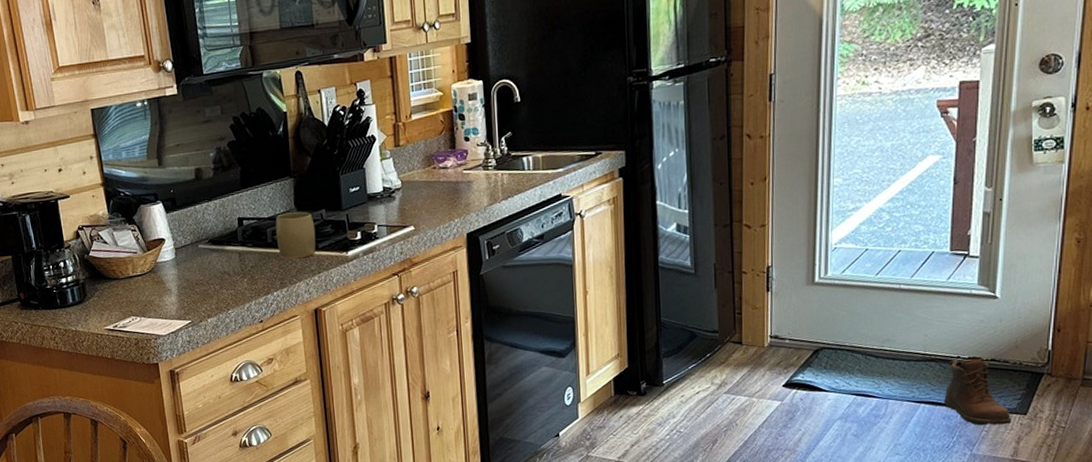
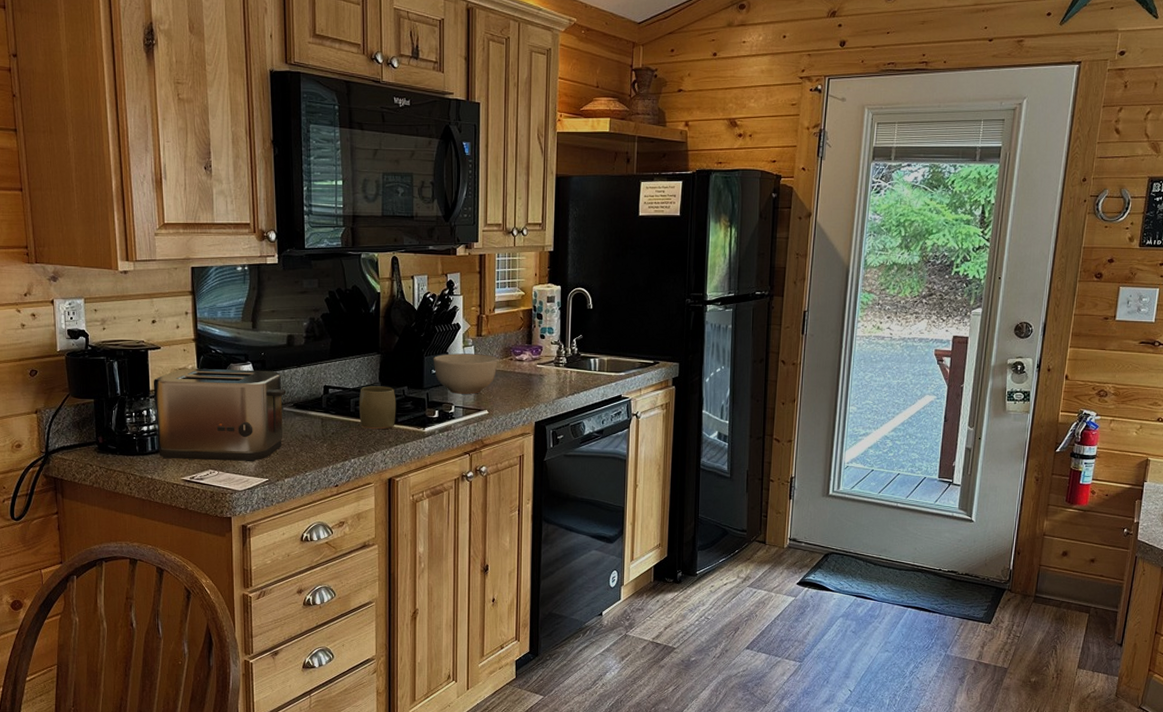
toaster: none [66,208,202,310] -> present [153,368,287,462]
bowl: none [349,165,420,212] -> present [433,353,498,394]
boot: present [944,358,1012,426] -> none [926,571,979,631]

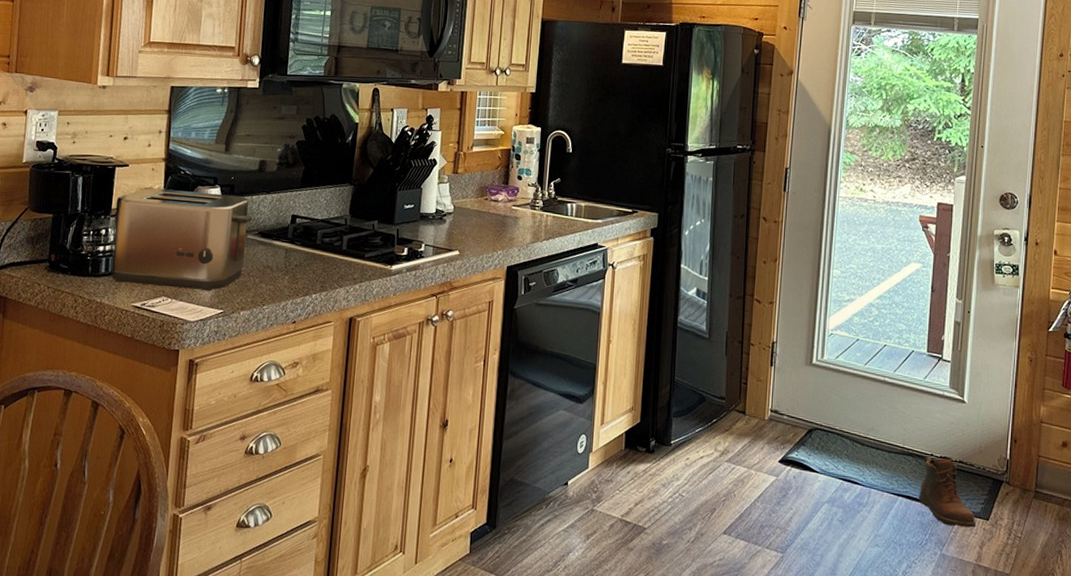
mug: present [358,386,396,430] -> none [325,218,365,265]
bowl: present [433,353,498,394] -> none [406,189,473,233]
boot: none [926,571,979,631] -> present [919,457,977,528]

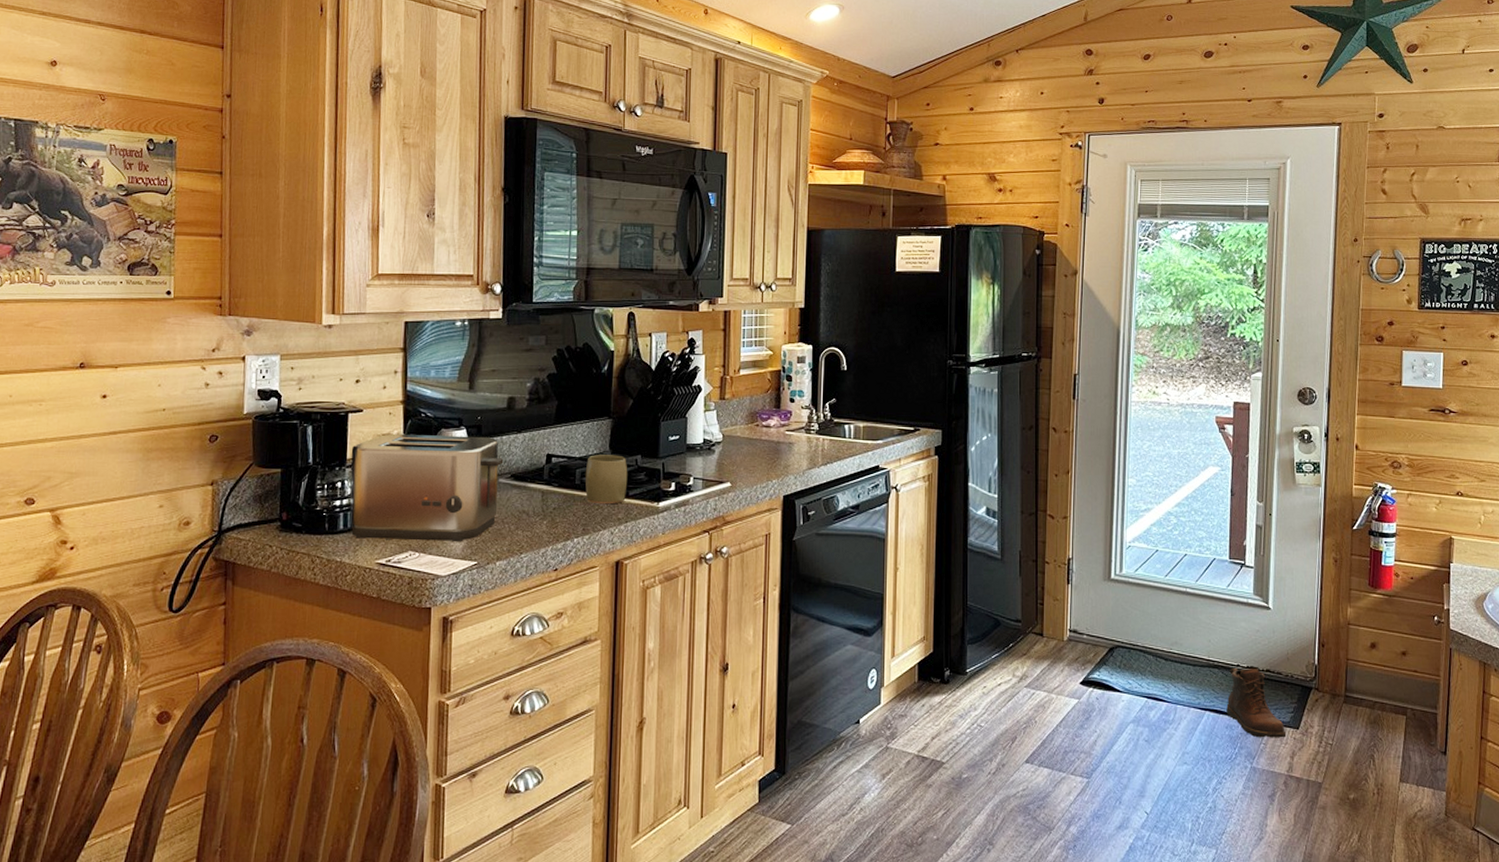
mug: none [325,218,365,265] -> present [584,455,628,505]

